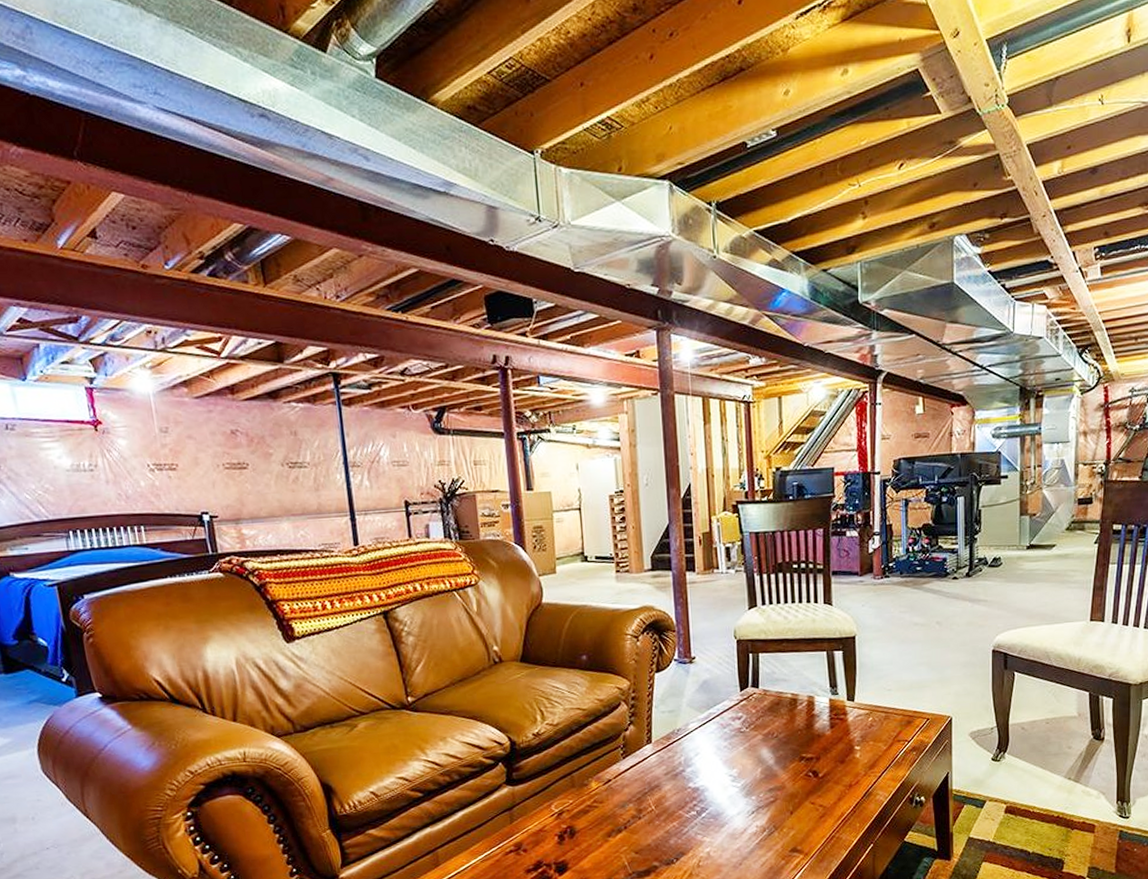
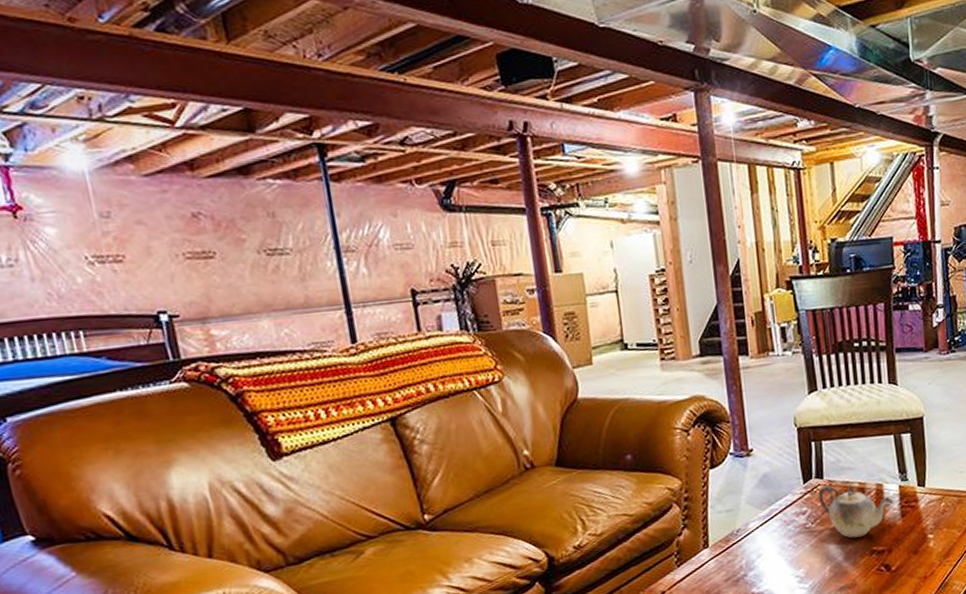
teapot: none [753,694,823,744] -> present [818,484,893,538]

